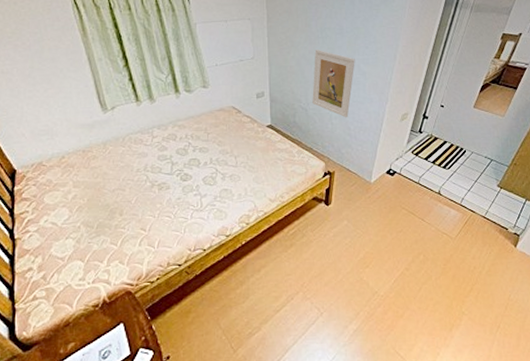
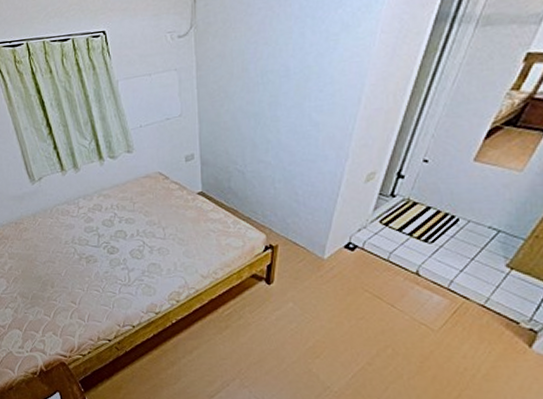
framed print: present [312,50,355,118] -> none [250,99,305,181]

